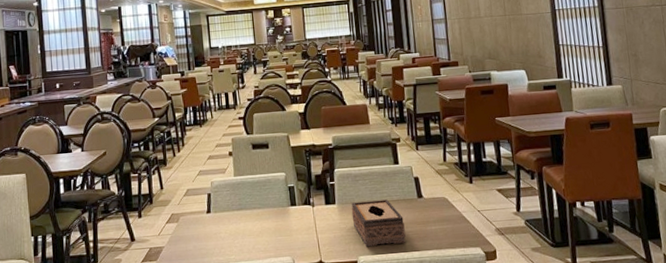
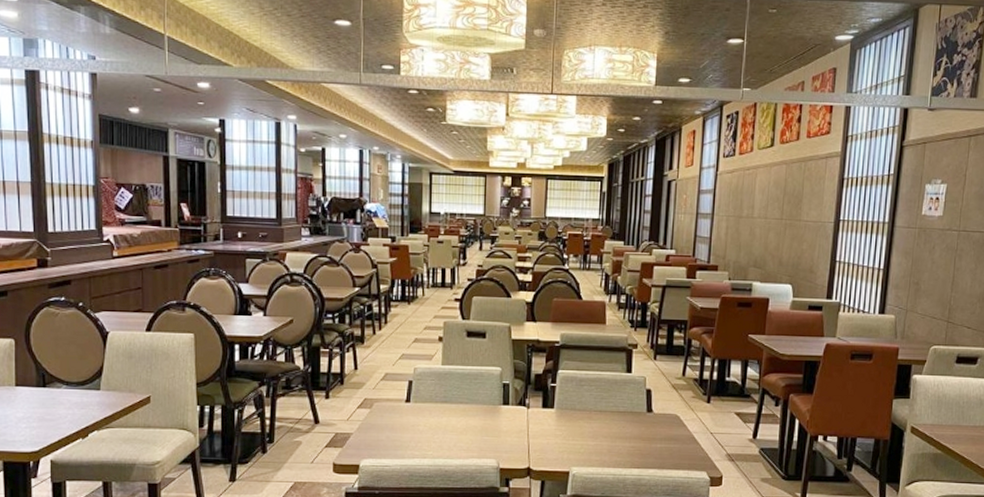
tissue box: present [351,199,406,247] -> none [570,409,627,459]

